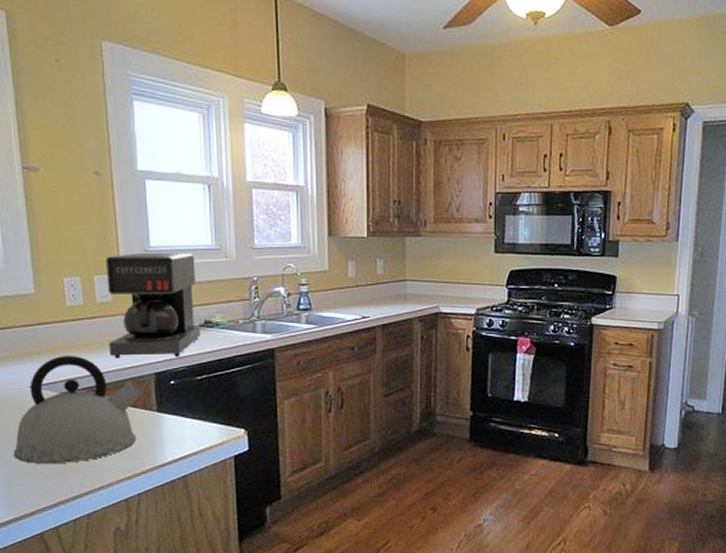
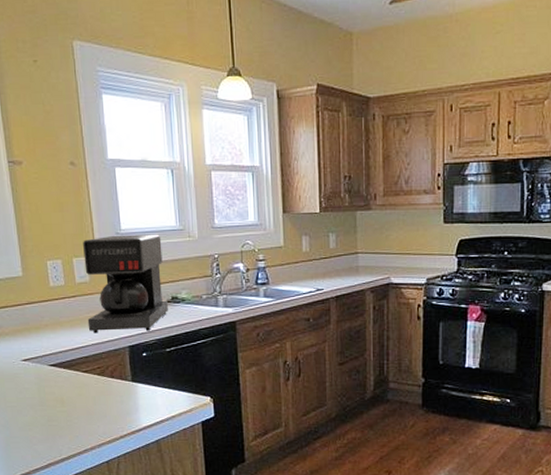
kettle: present [13,356,144,465] -> none [9,332,120,430]

